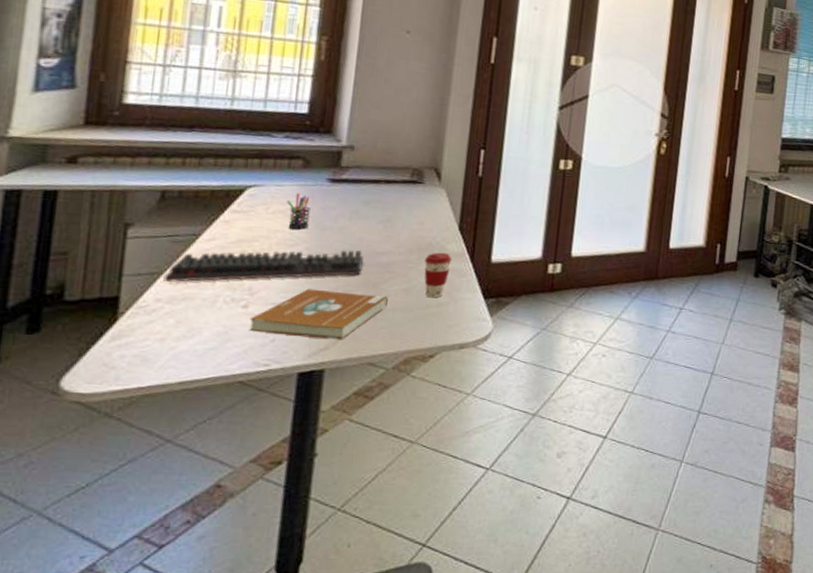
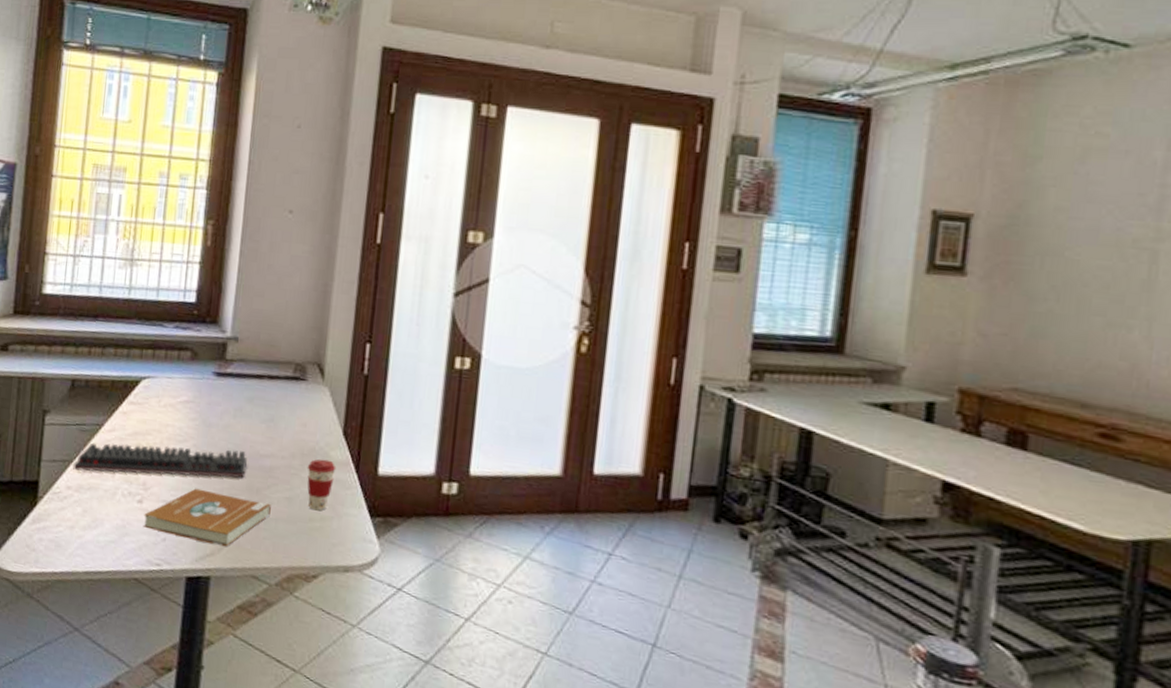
pen holder: present [286,193,311,230] -> none [176,386,198,425]

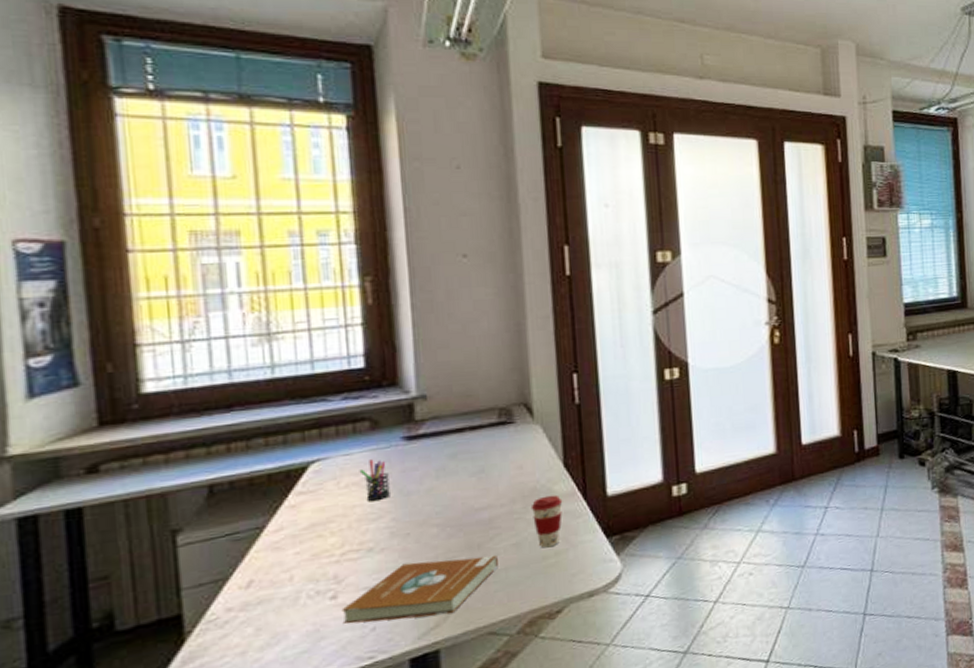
keyboard: present [73,442,247,479] -> none [230,510,463,589]
pen holder: none [176,386,198,425] -> present [359,459,390,501]

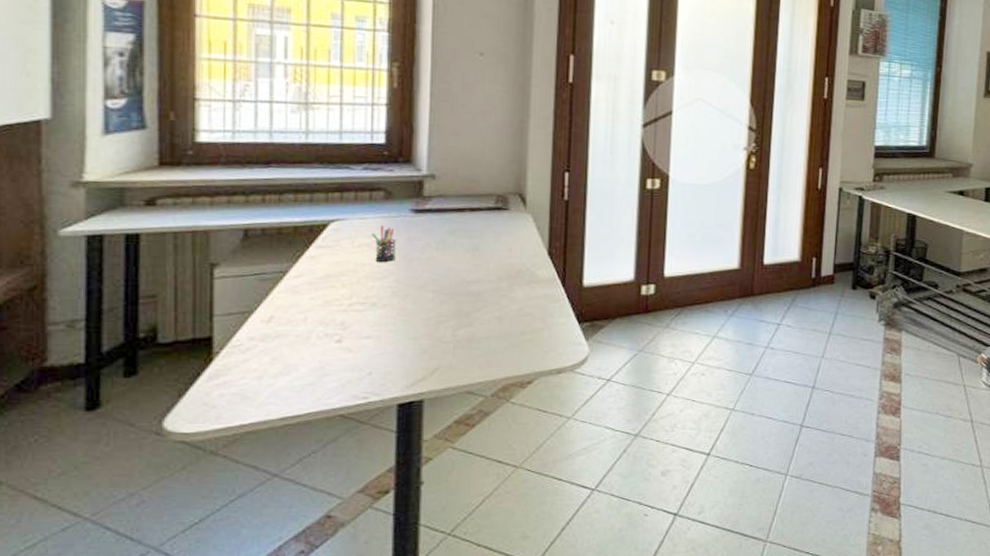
book: present [341,556,498,624] -> none [344,320,482,370]
coffee cup: present [530,495,563,548] -> none [515,278,544,325]

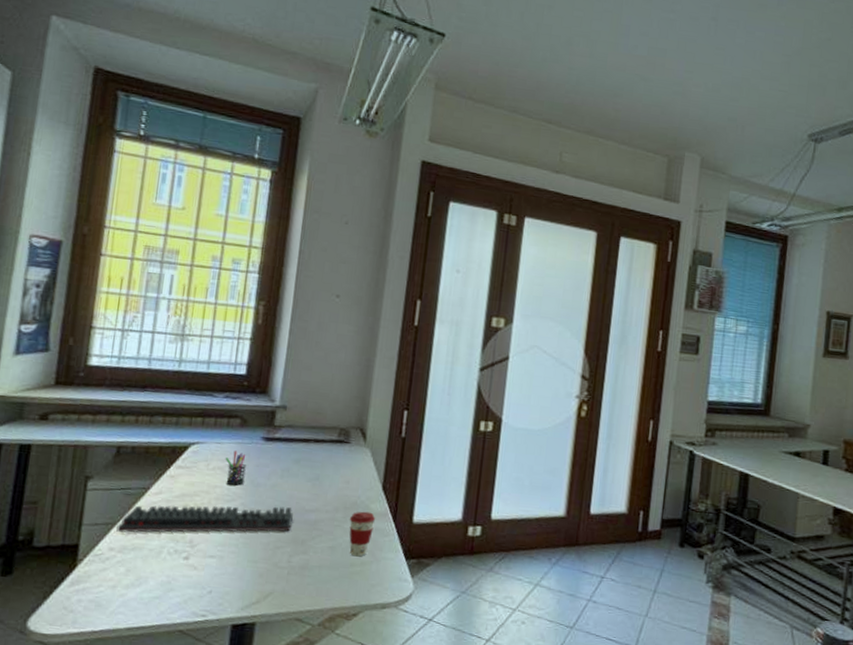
keyboard: none [255,280,455,321] -> present [116,505,293,533]
coffee cup: none [515,278,544,325] -> present [349,511,376,557]

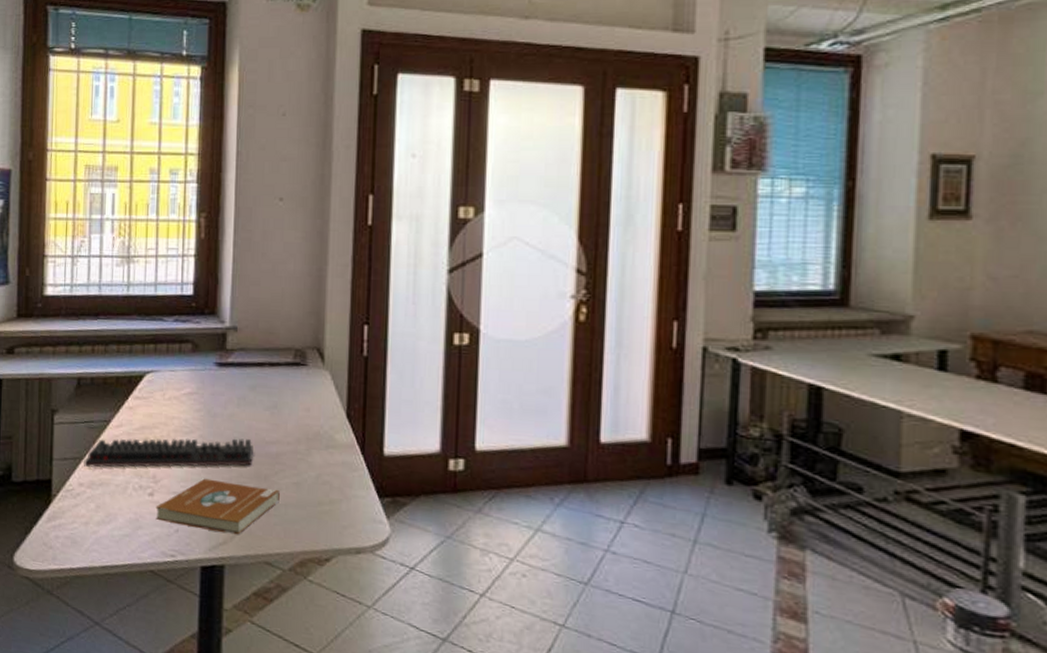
book: none [188,543,315,595] -> present [155,478,280,535]
pen holder: present [225,451,246,486] -> none [180,378,201,416]
coffee cup: present [349,511,376,557] -> none [313,442,342,494]

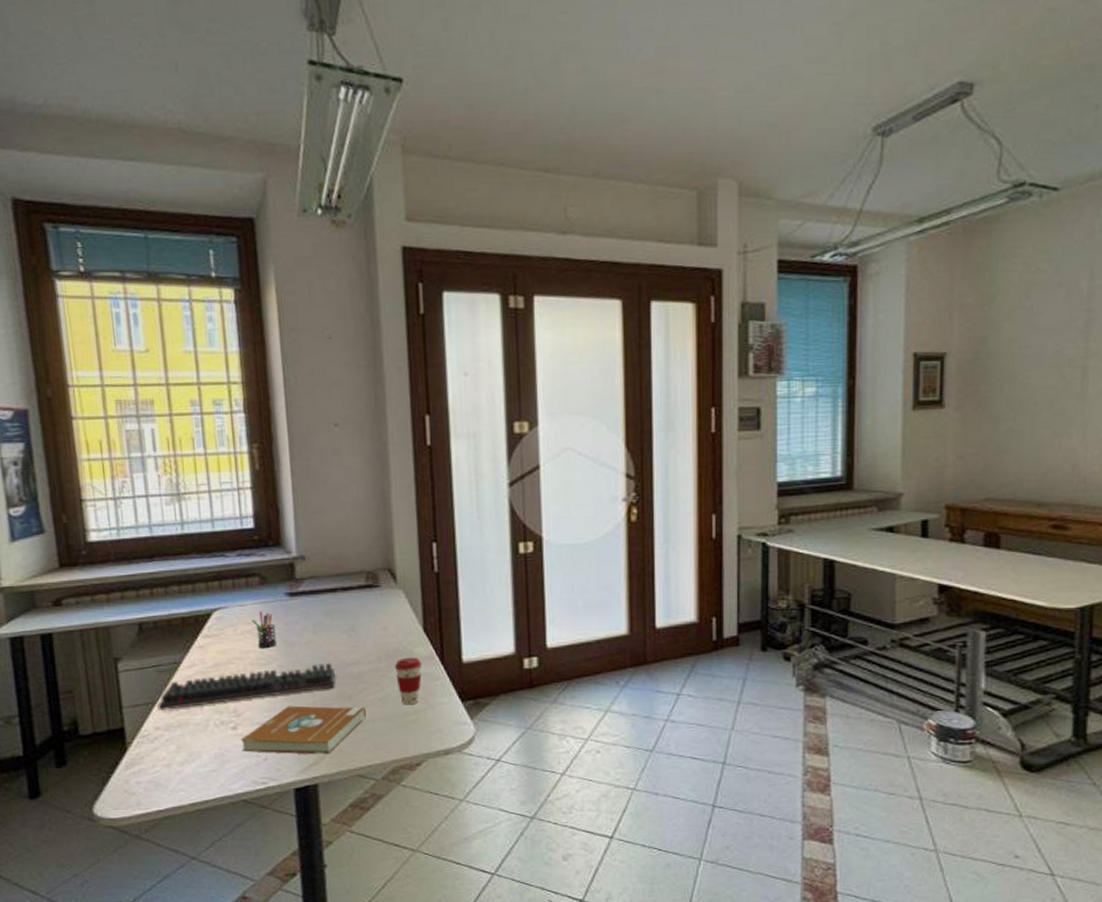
pen holder: none [180,378,201,416] -> present [251,611,277,648]
coffee cup: none [313,442,342,494] -> present [394,657,423,705]

